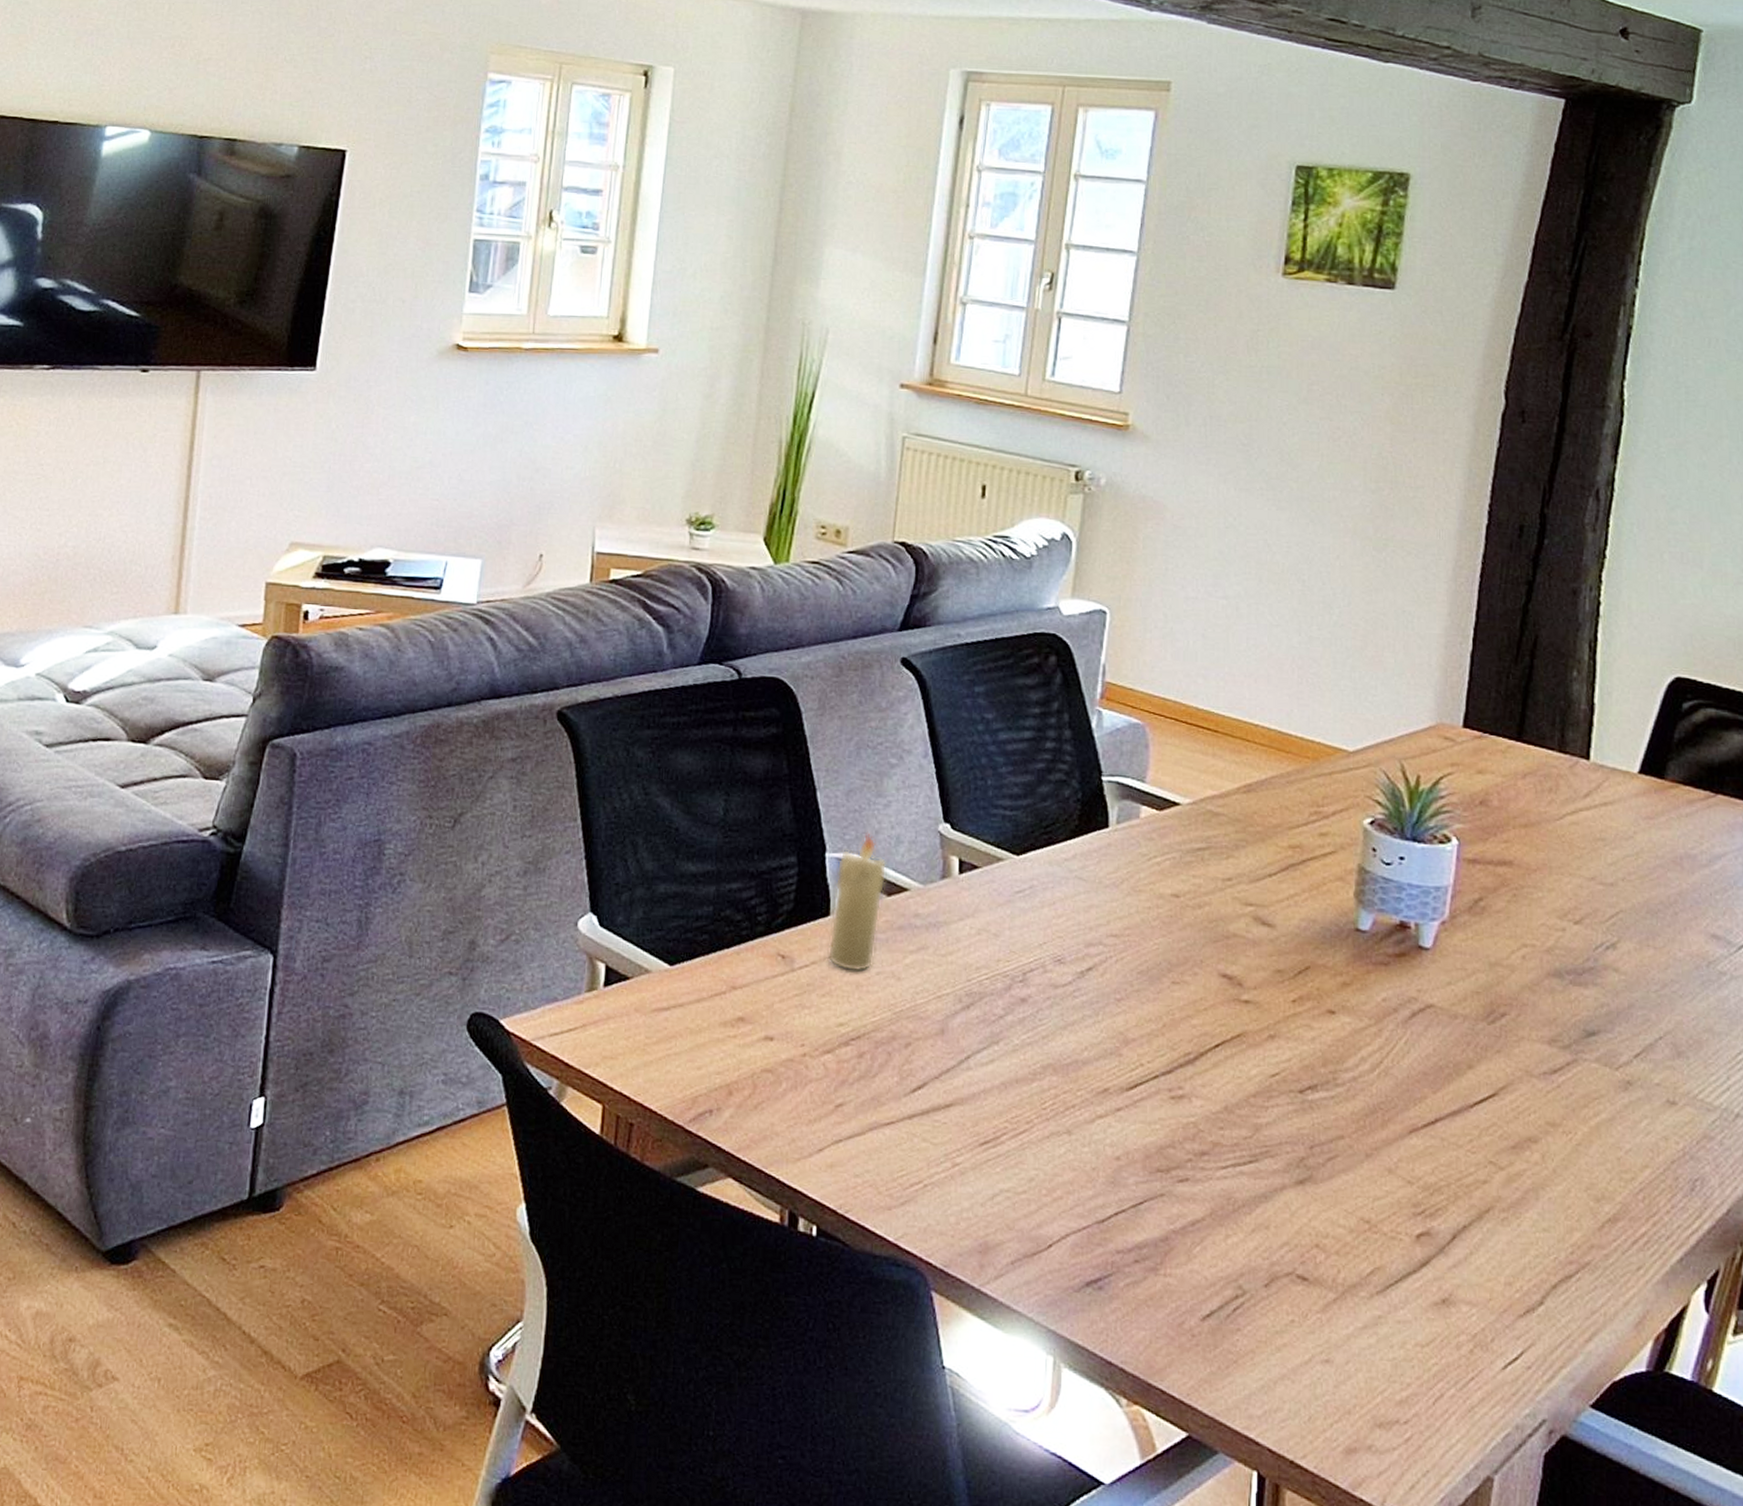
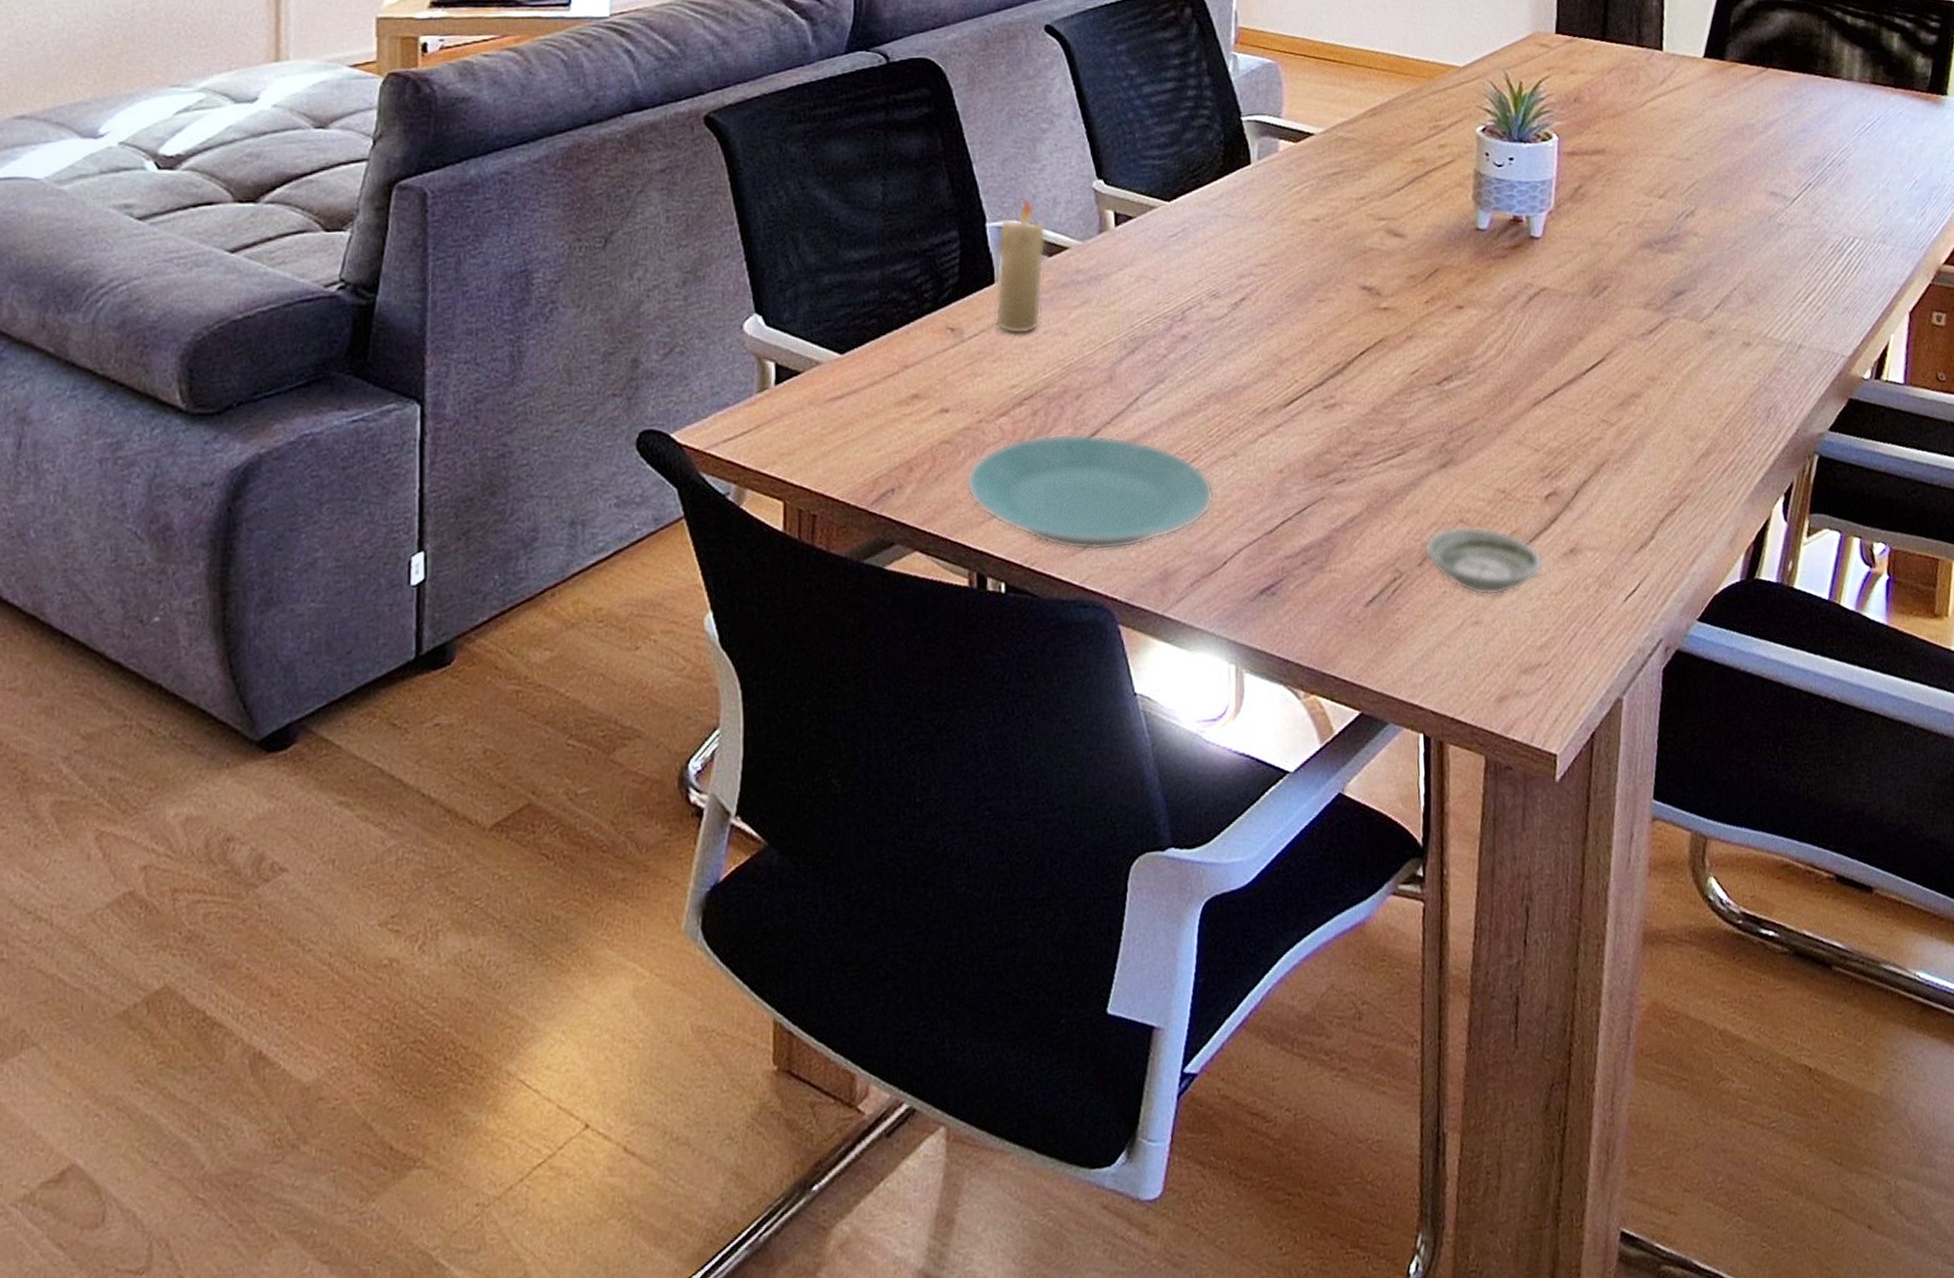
plate: none [784,1079,1043,1212] -> present [965,433,1214,551]
saucer: none [1272,1250,1410,1336] -> present [1424,525,1544,596]

